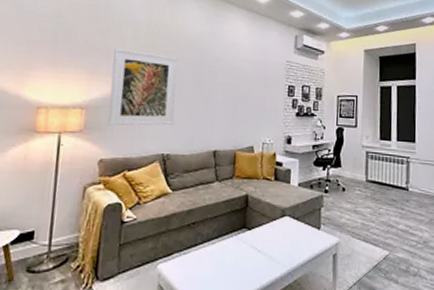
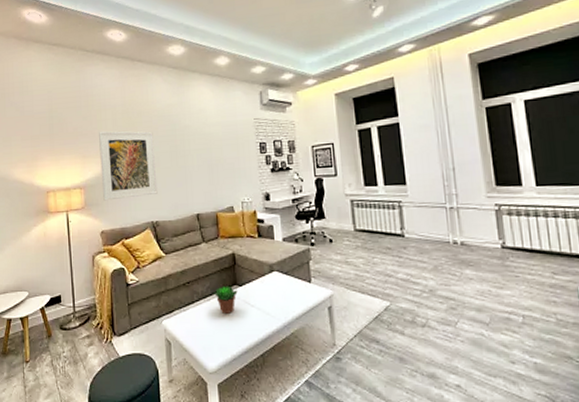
succulent plant: none [220,228,246,258] -> present [214,285,238,314]

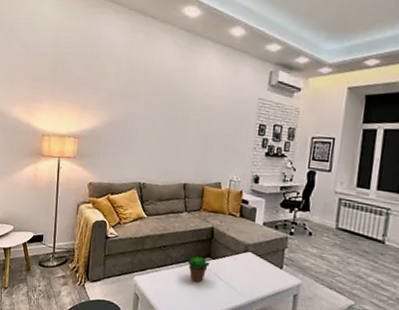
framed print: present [99,131,158,201] -> none [95,83,154,157]

